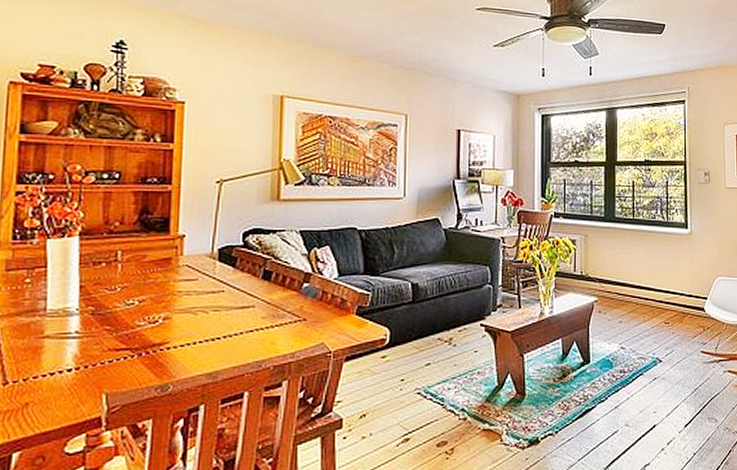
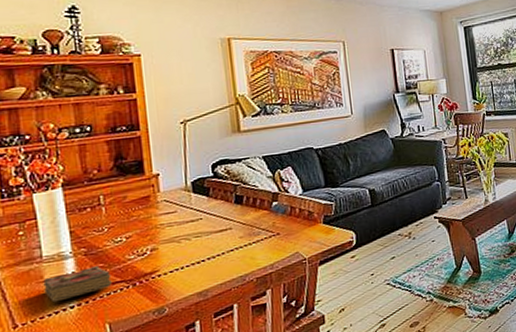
book: none [42,327,117,362] -> present [43,265,112,303]

